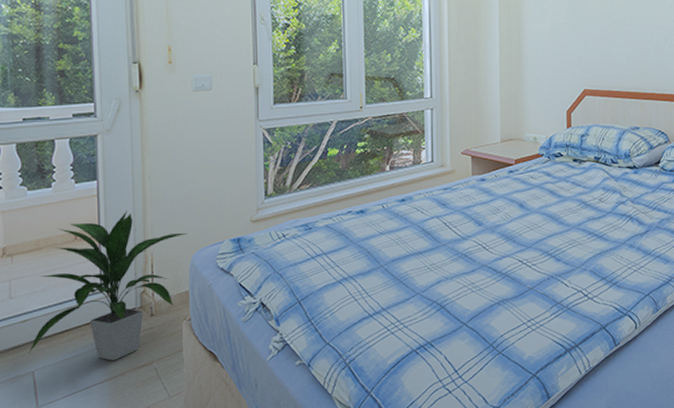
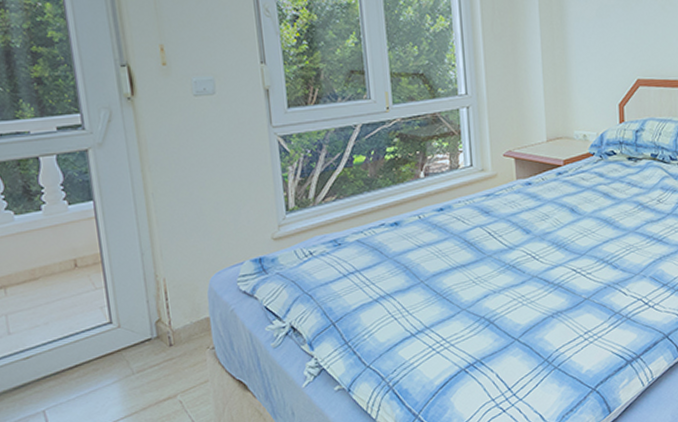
indoor plant: present [28,210,188,361] -> none [36,232,203,396]

